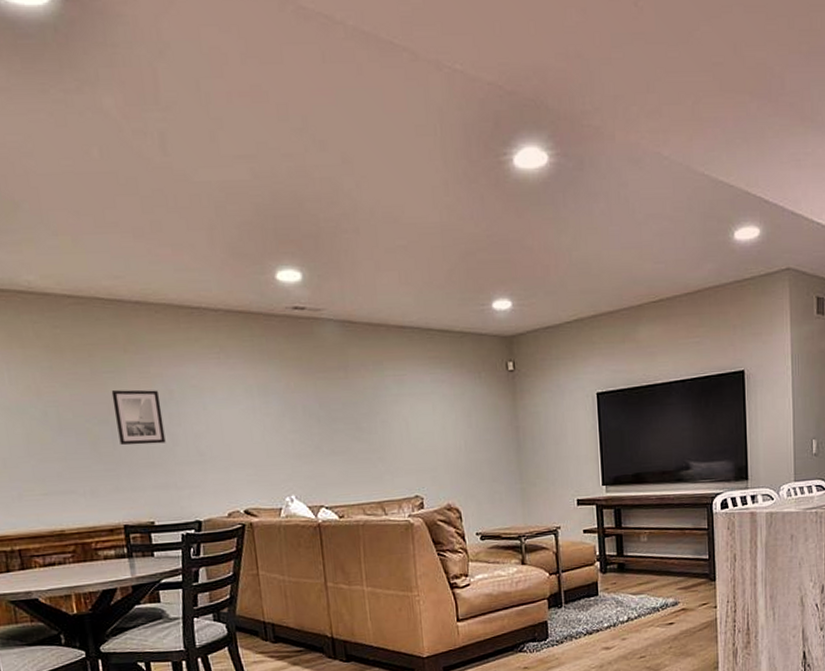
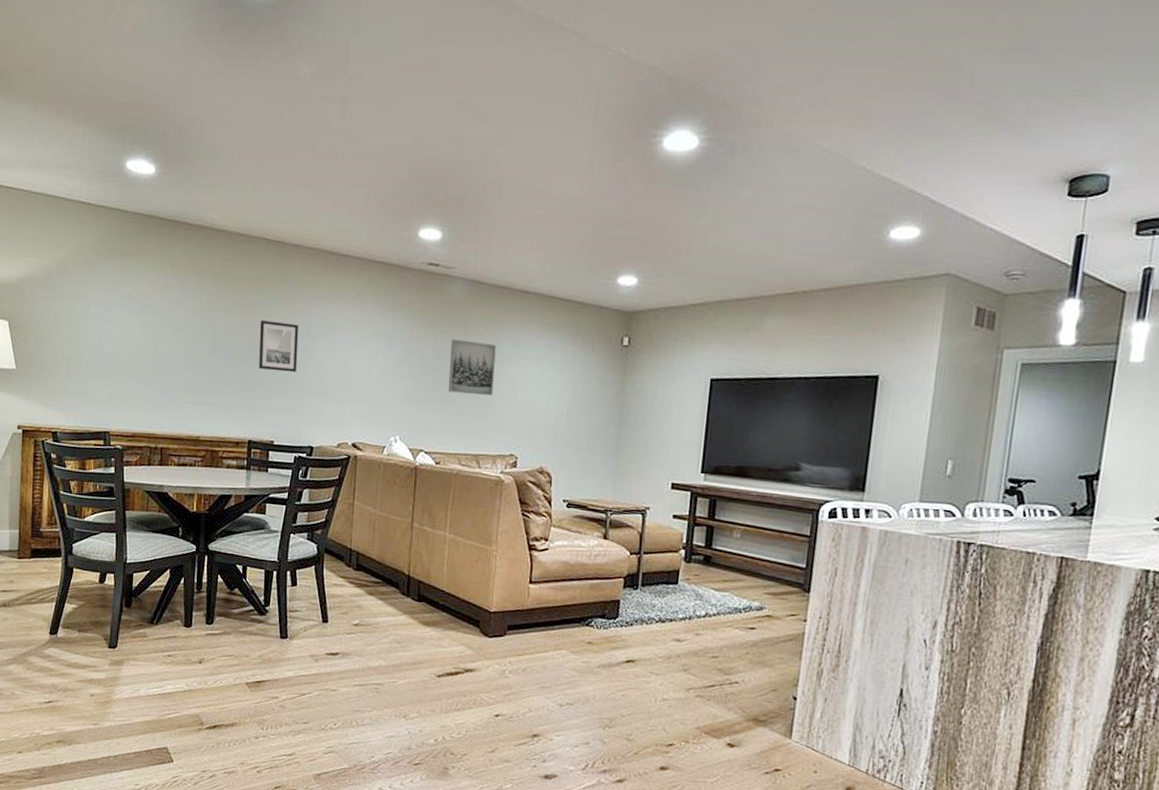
wall art: none [333,385,387,441] -> present [447,339,496,396]

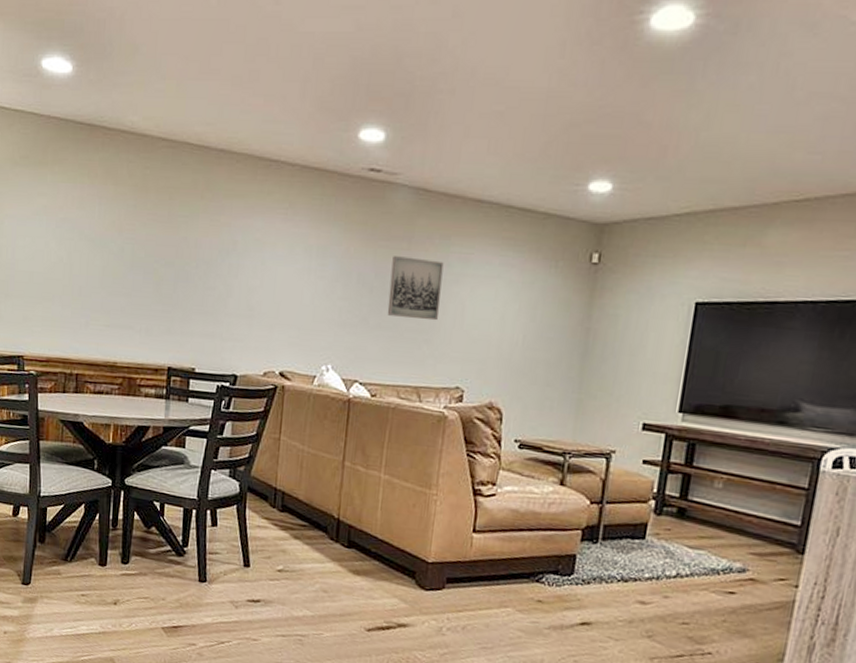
wall art: present [259,320,299,373] -> none [180,235,224,293]

